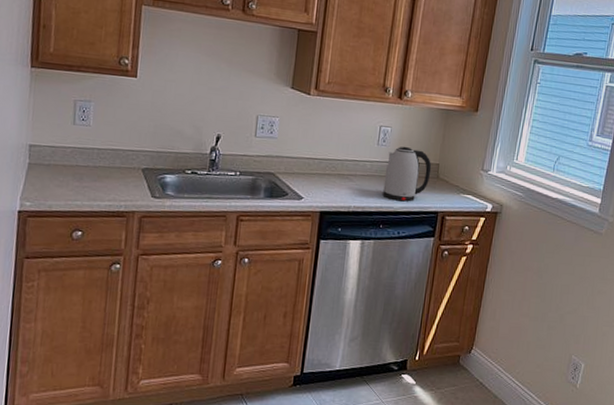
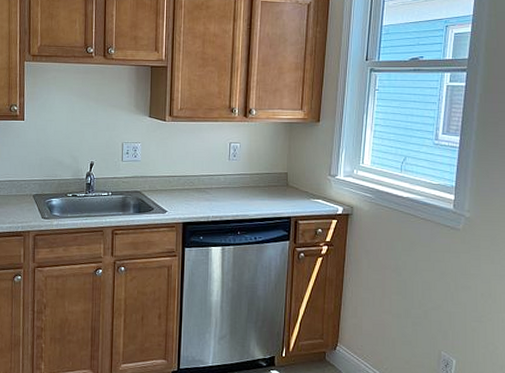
kettle: present [382,146,432,202] -> none [237,159,281,209]

